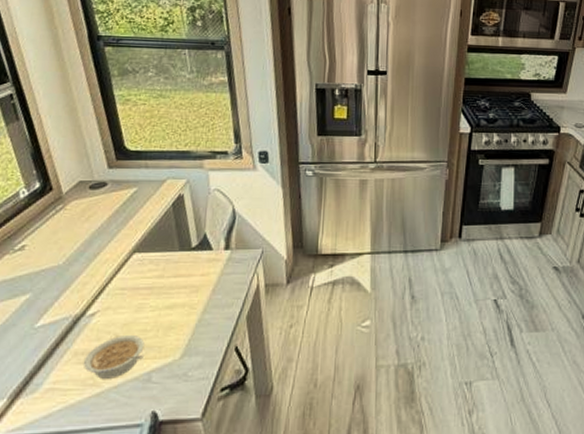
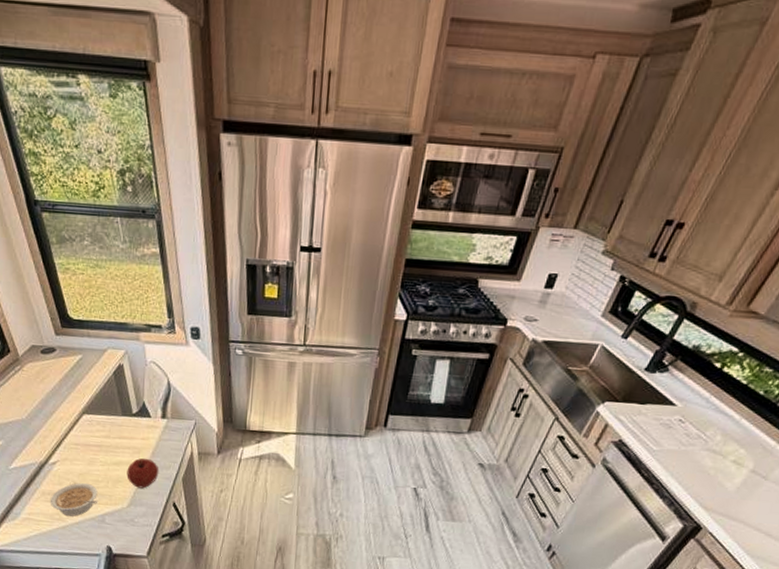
fruit: none [181,297,220,334] -> present [127,458,159,489]

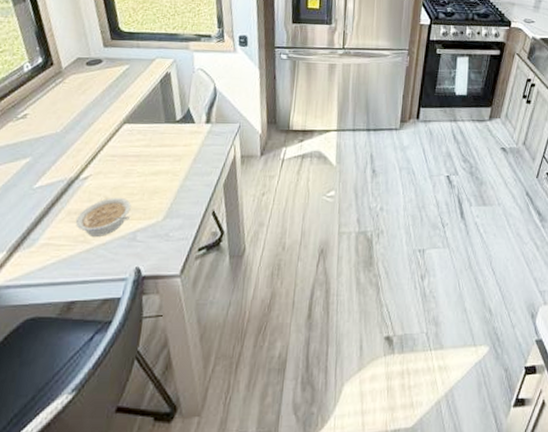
fruit: present [127,458,159,489] -> none [164,165,200,198]

